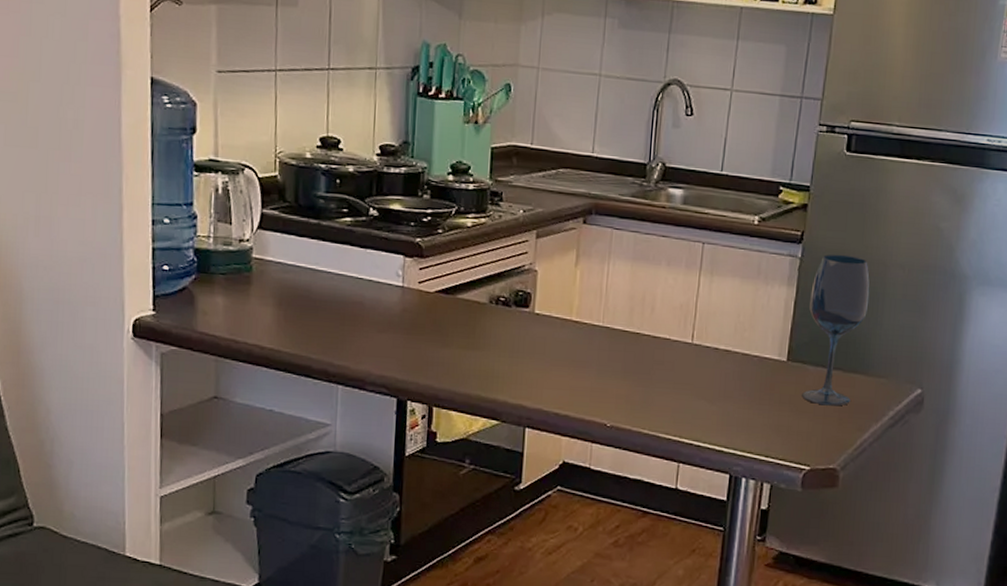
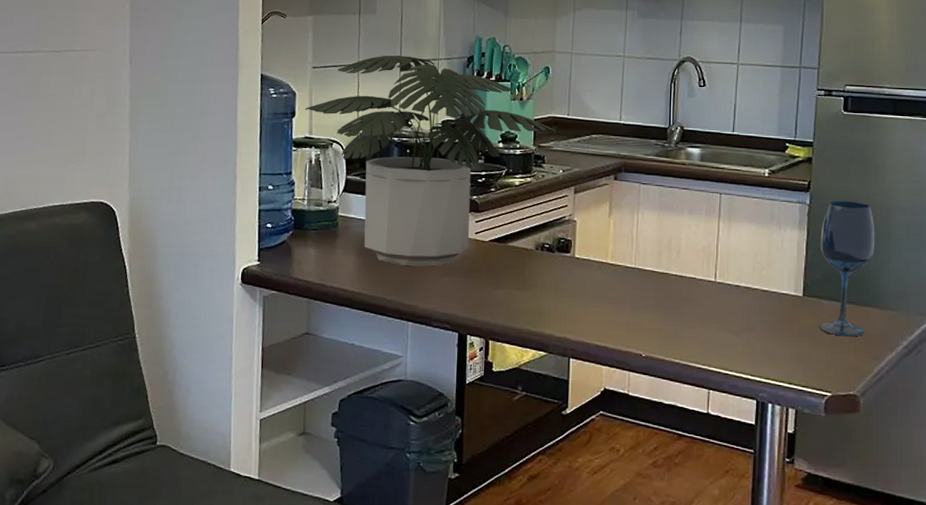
potted plant: none [209,60,517,320] -> present [305,55,556,266]

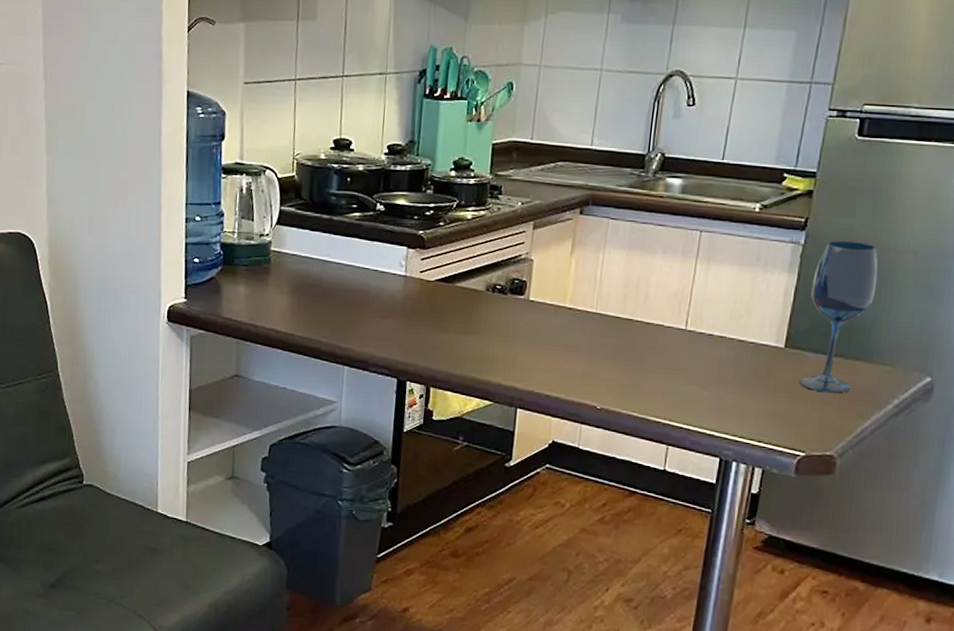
potted plant: present [305,55,556,266] -> none [236,68,516,307]

